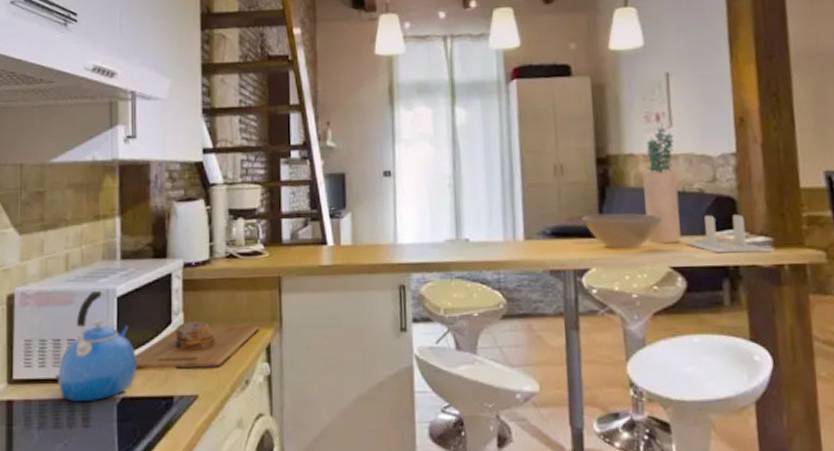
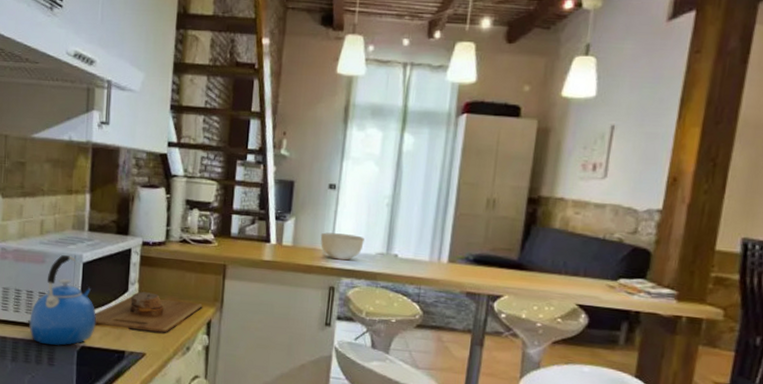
bowl: none [381,223,430,254] -> present [320,232,364,261]
bowl: present [582,213,663,250] -> none [504,248,579,285]
vase: present [642,123,682,244] -> none [562,173,606,285]
napkin holder: present [686,214,772,254] -> none [596,263,674,303]

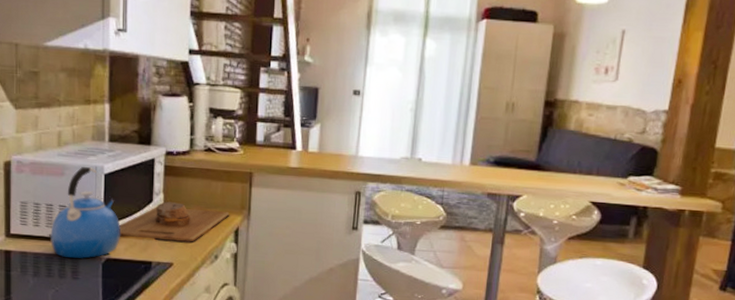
bowl: present [320,232,364,261] -> none [346,138,389,166]

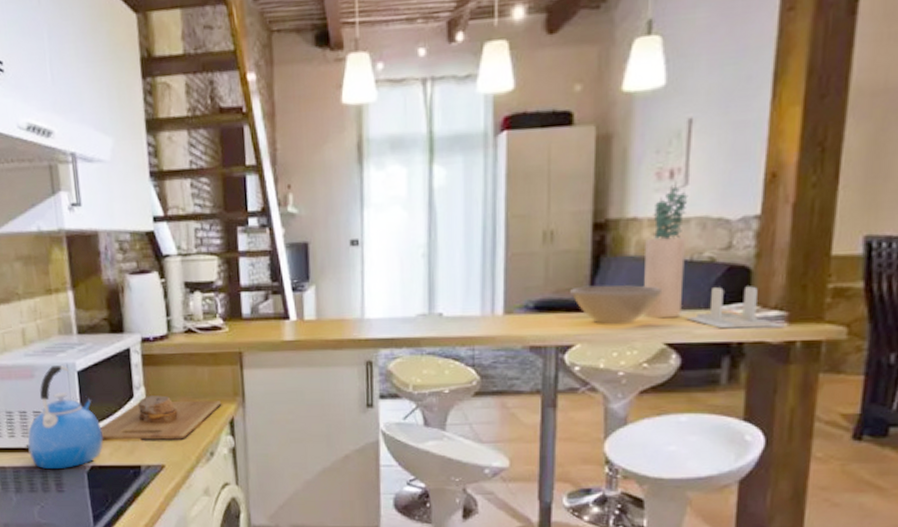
bowl: none [523,149,592,184] -> present [570,285,663,325]
vase: none [576,76,617,183] -> present [643,181,688,319]
napkin holder: none [608,162,678,198] -> present [686,286,784,329]

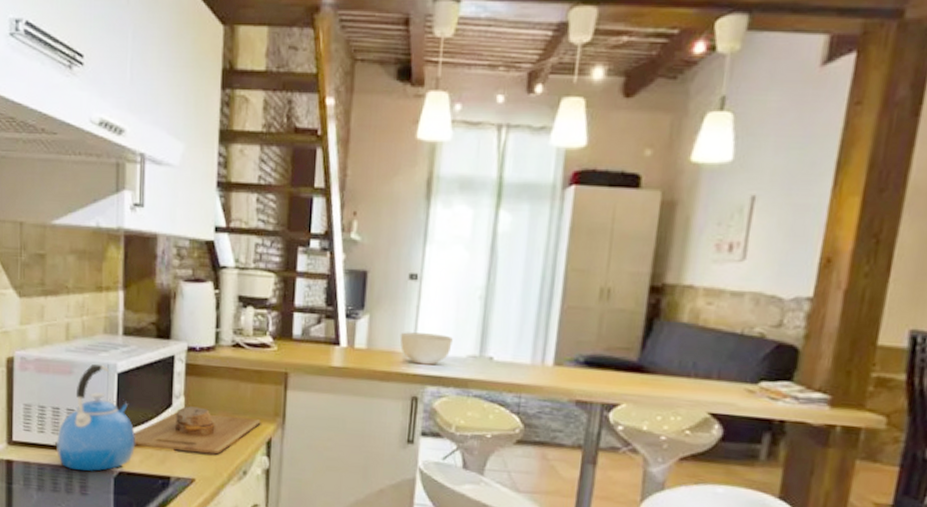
bowl: none [347,296,401,329] -> present [400,332,453,366]
bowl: present [570,285,663,325] -> none [621,346,712,390]
vase: present [643,181,688,319] -> none [691,255,745,389]
napkin holder: present [686,286,784,329] -> none [732,363,826,410]

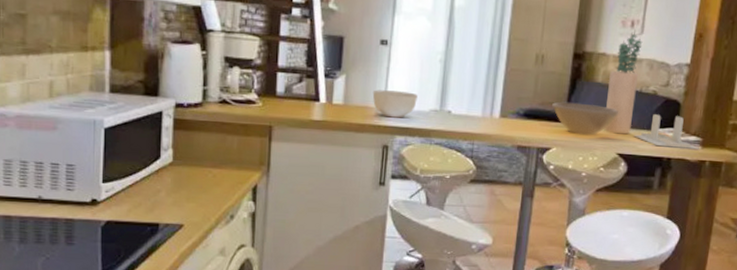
kettle: present [55,364,135,472] -> none [39,120,123,222]
cutting board: present [134,406,261,455] -> none [121,158,247,202]
bowl: none [621,346,712,390] -> present [552,101,619,136]
vase: none [691,255,745,389] -> present [604,30,643,135]
napkin holder: none [732,363,826,410] -> present [634,114,699,149]

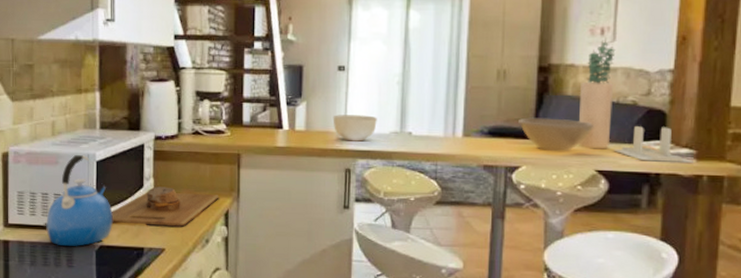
kettle: none [39,120,123,222] -> present [45,155,113,247]
cutting board: none [121,158,247,202] -> present [112,186,219,227]

